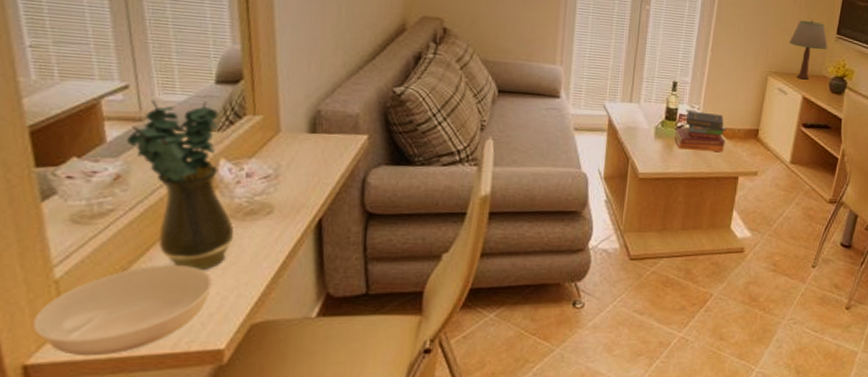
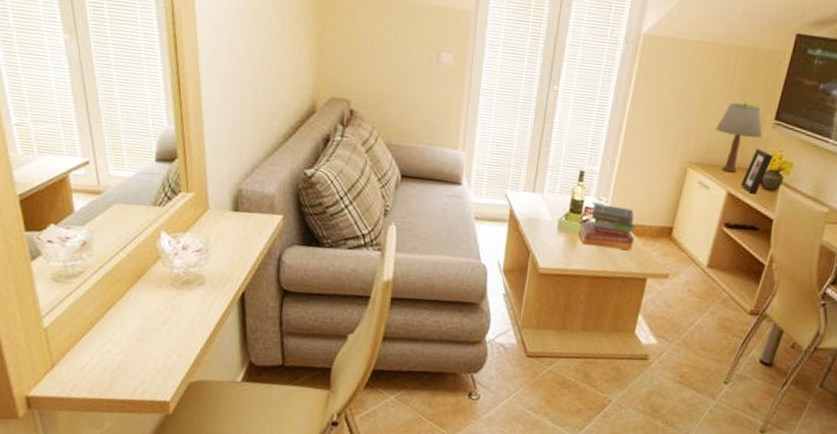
bowl: present [31,264,212,356] -> none [30,323,159,396]
vase: present [127,99,235,271] -> none [90,174,175,331]
picture frame: none [813,58,838,98] -> present [740,148,774,195]

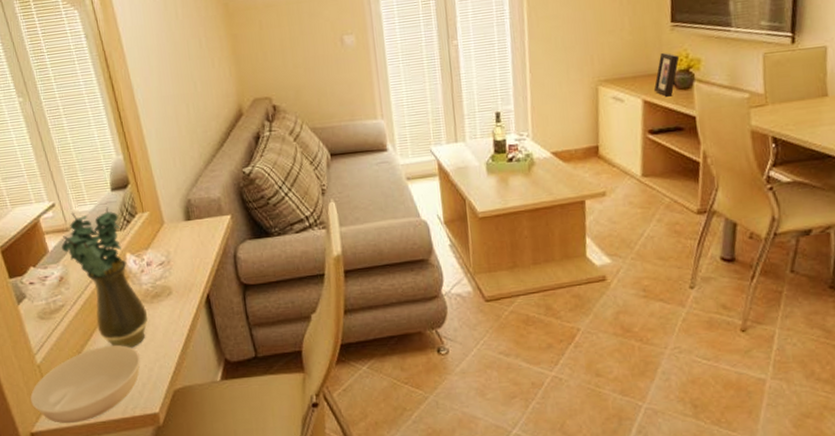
bowl: none [30,323,159,396] -> present [30,345,140,424]
vase: none [90,174,175,331] -> present [62,207,148,348]
books: present [578,203,636,251] -> none [507,137,564,182]
table lamp: present [715,101,763,173] -> none [615,12,663,82]

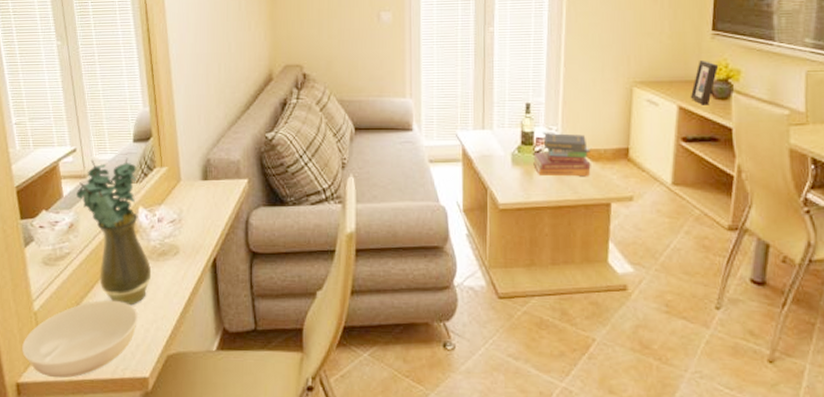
books: none [507,137,564,182] -> present [533,133,591,177]

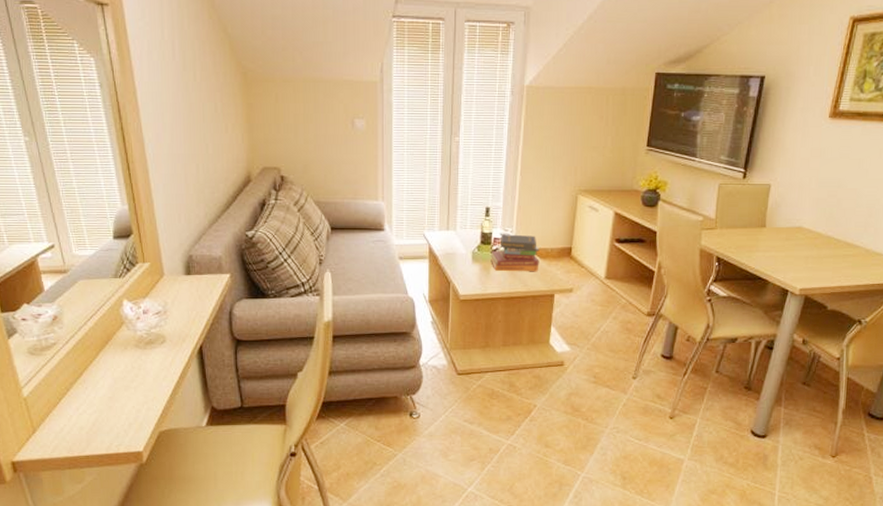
bowl: present [21,300,138,378] -> none [13,385,129,456]
vase: present [77,158,152,306] -> none [58,254,140,390]
picture frame: present [690,59,719,105] -> none [624,172,650,212]

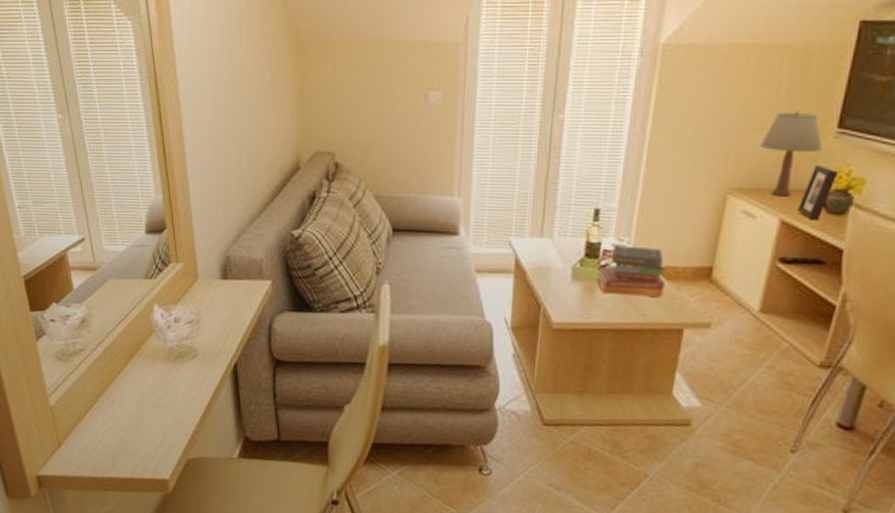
table lamp: none [597,134,638,195] -> present [760,110,823,197]
picture frame: none [624,172,650,212] -> present [796,164,839,221]

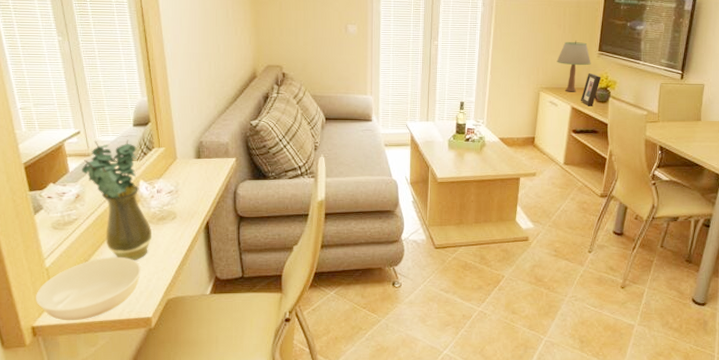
bowl: none [39,400,156,474] -> present [35,256,141,321]
vase: none [87,250,169,407] -> present [82,139,153,261]
books: present [597,245,667,298] -> none [464,125,507,158]

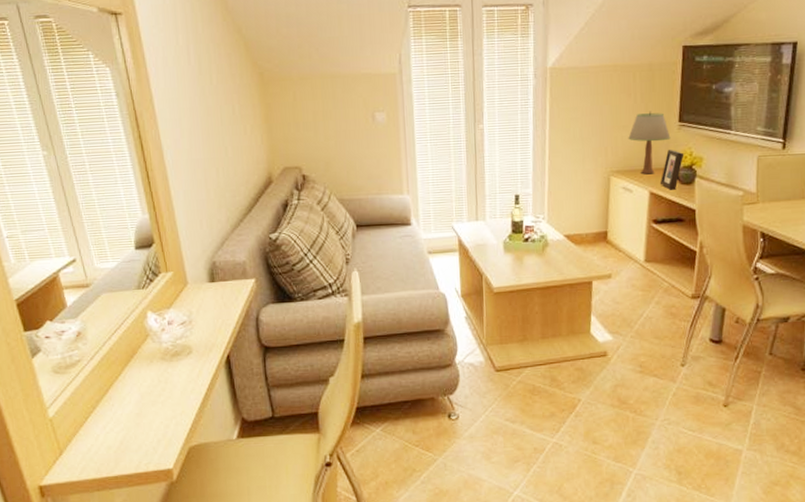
bowl: present [35,256,141,321] -> none [40,401,156,478]
vase: present [82,139,153,261] -> none [81,265,167,405]

